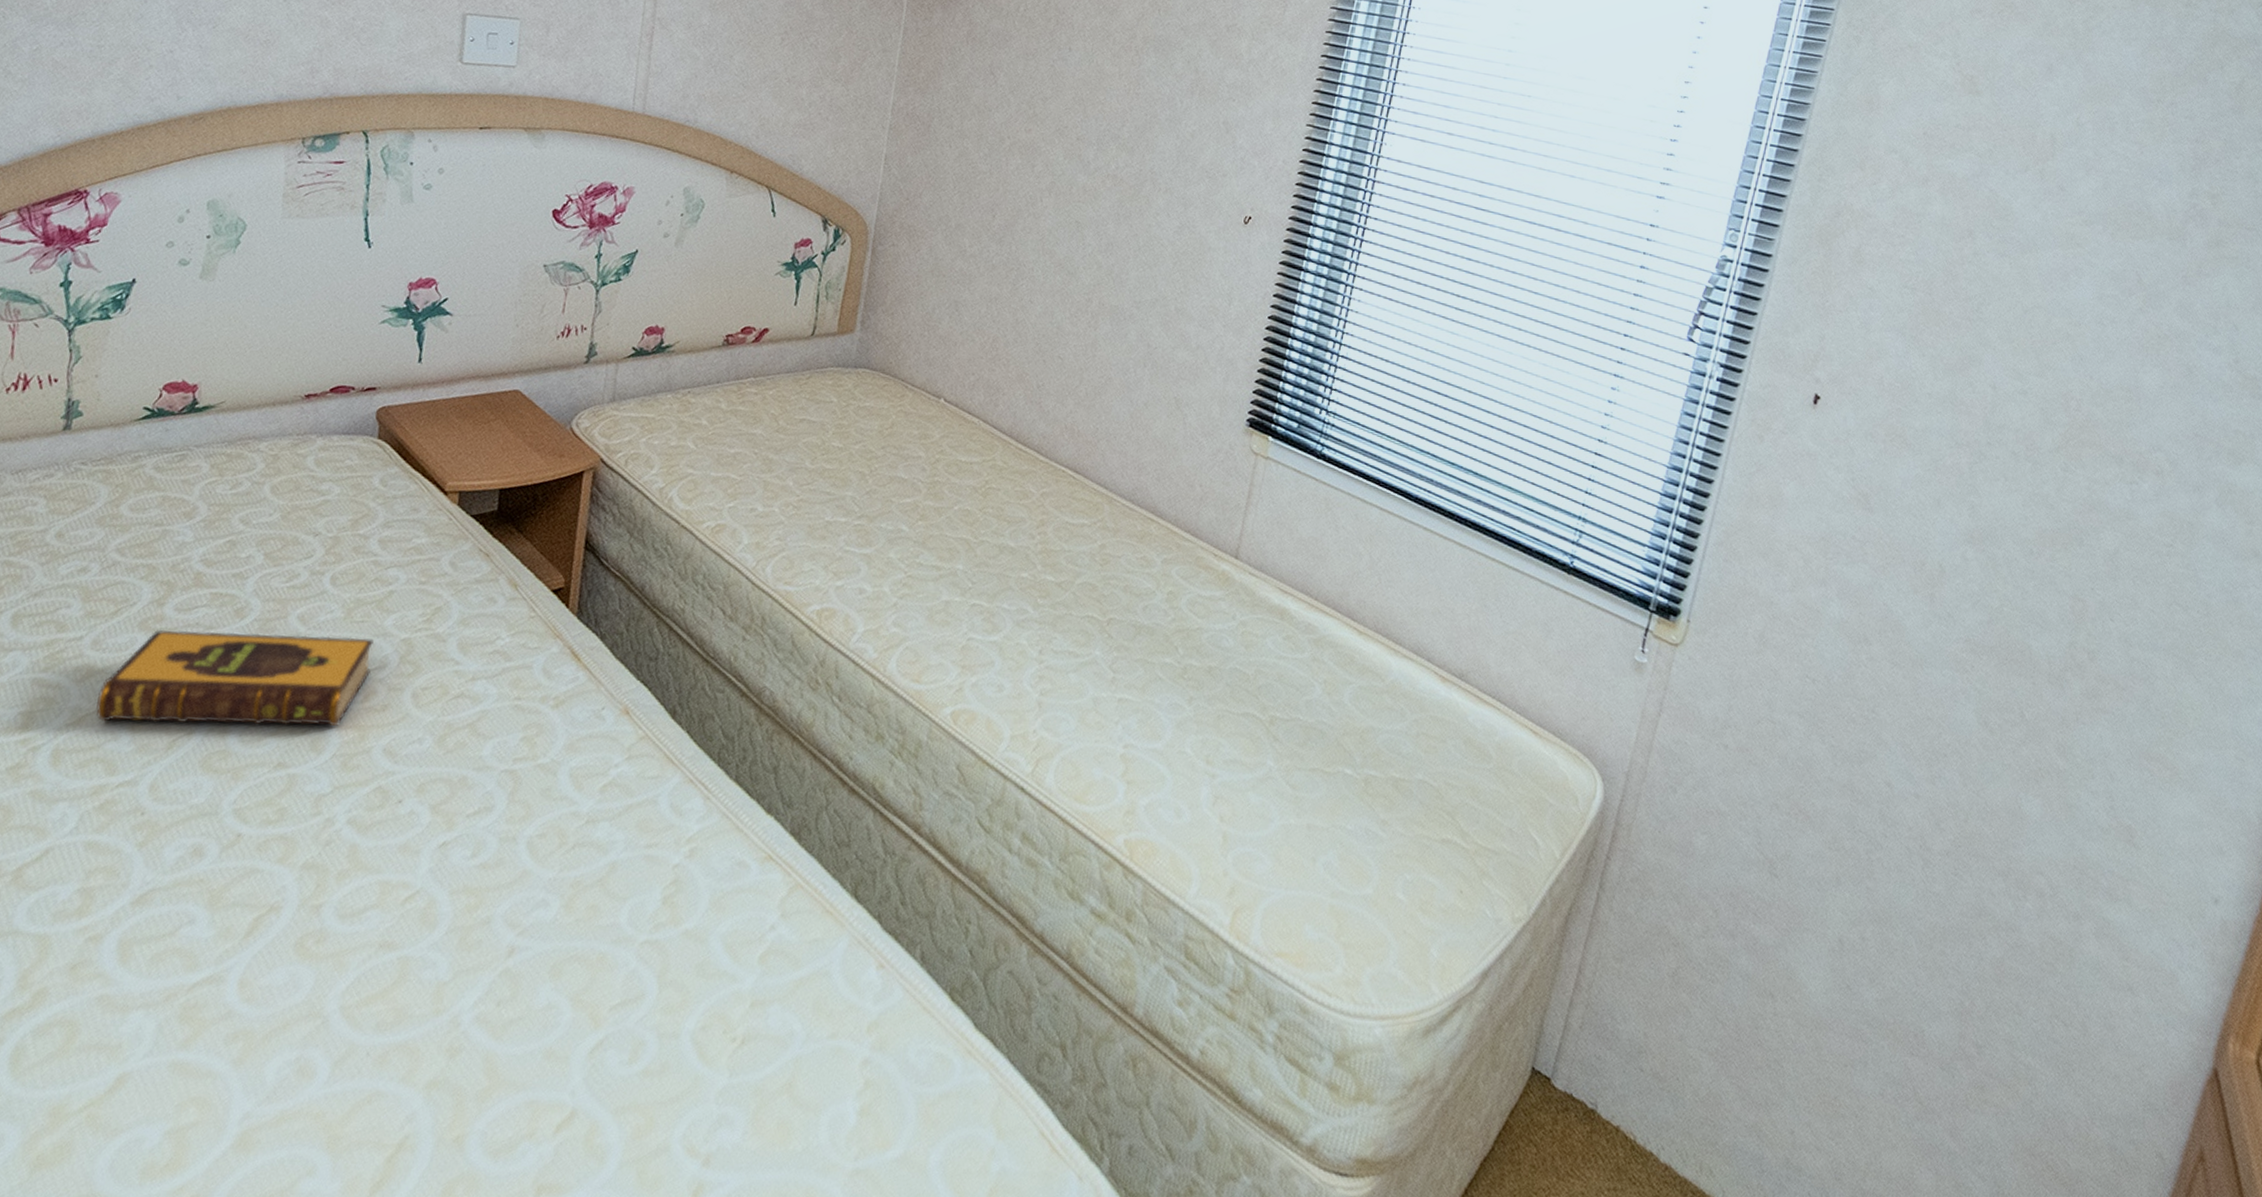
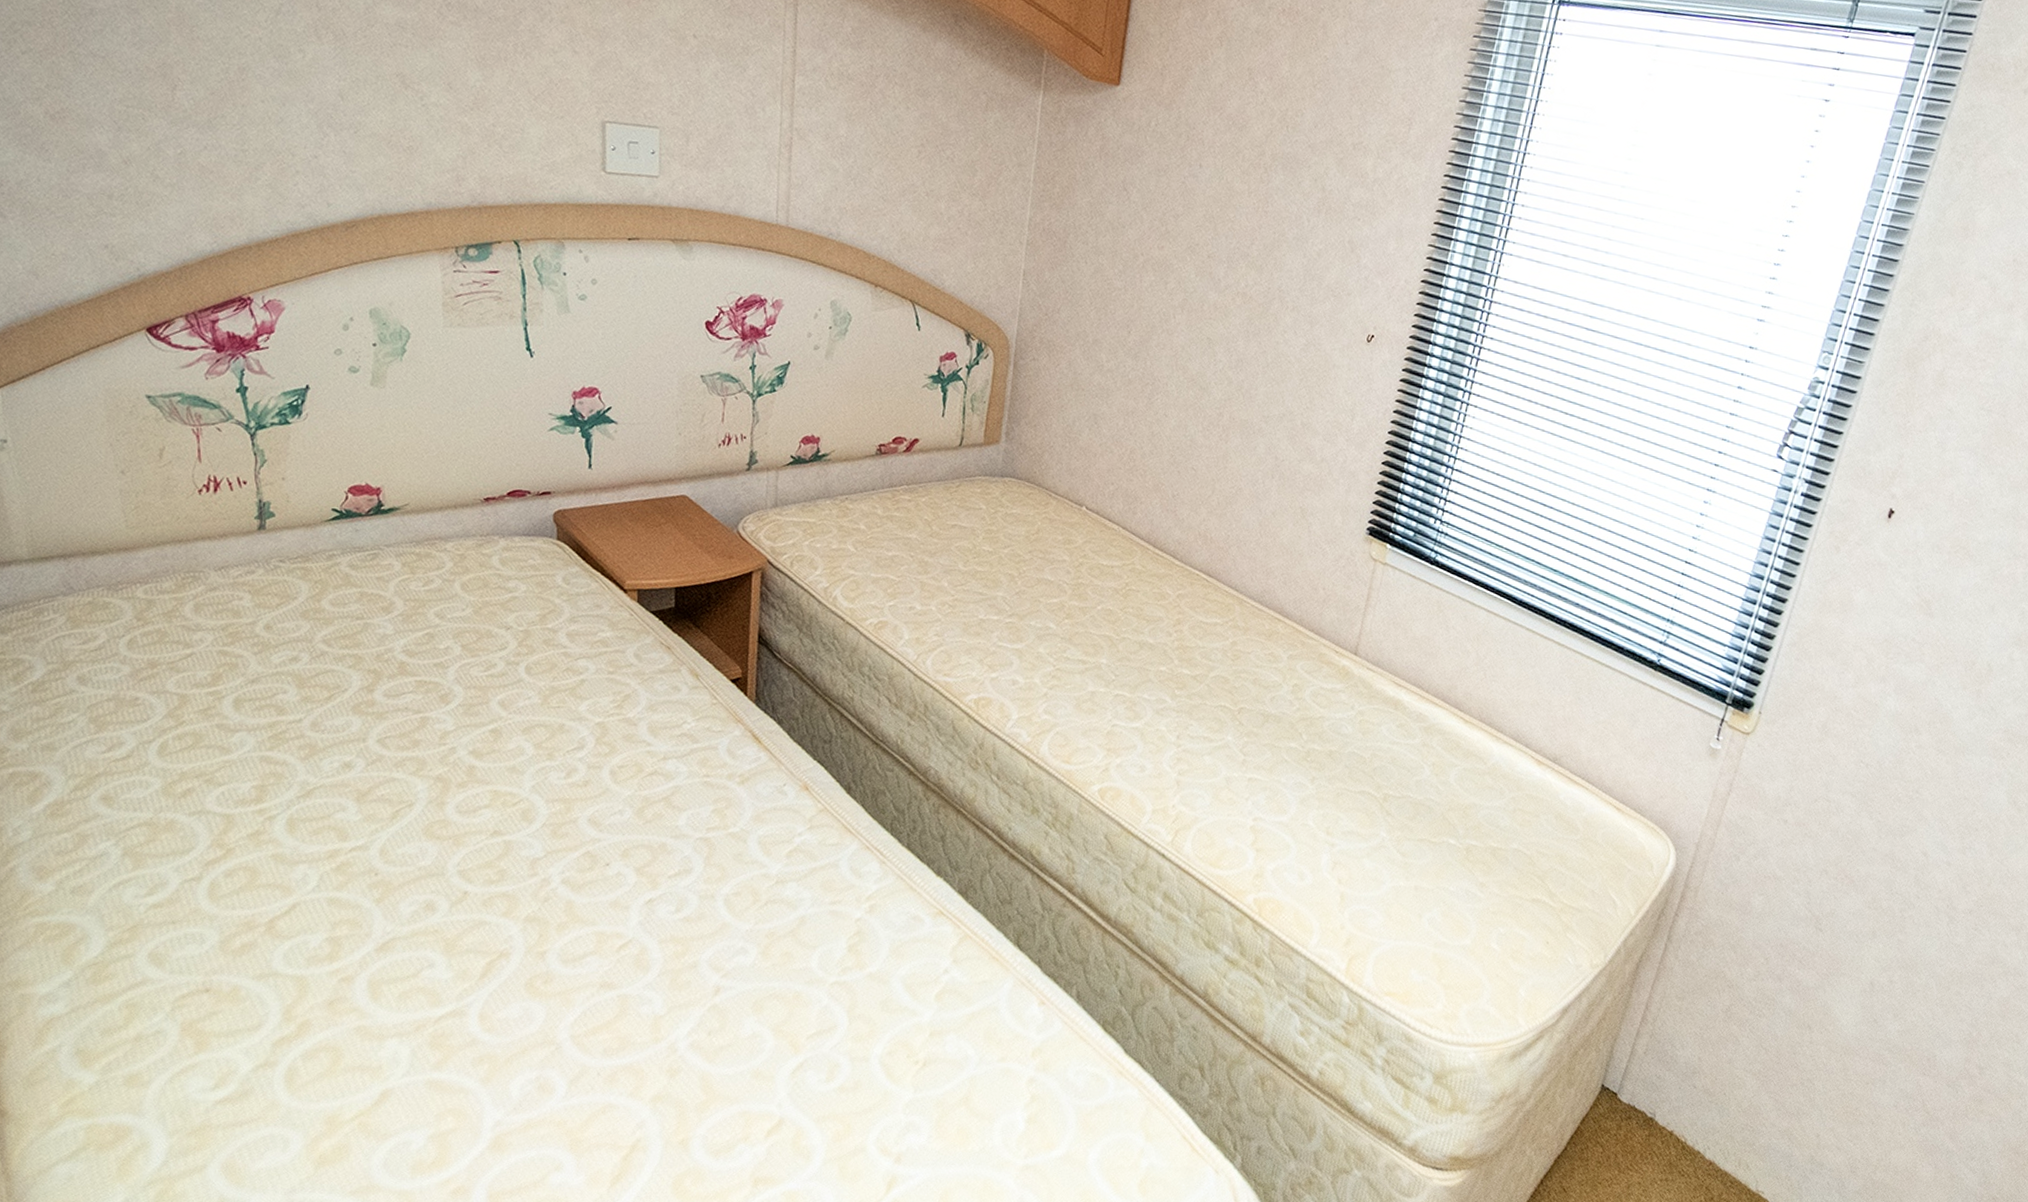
hardback book: present [96,629,374,727] -> none [322,713,571,800]

